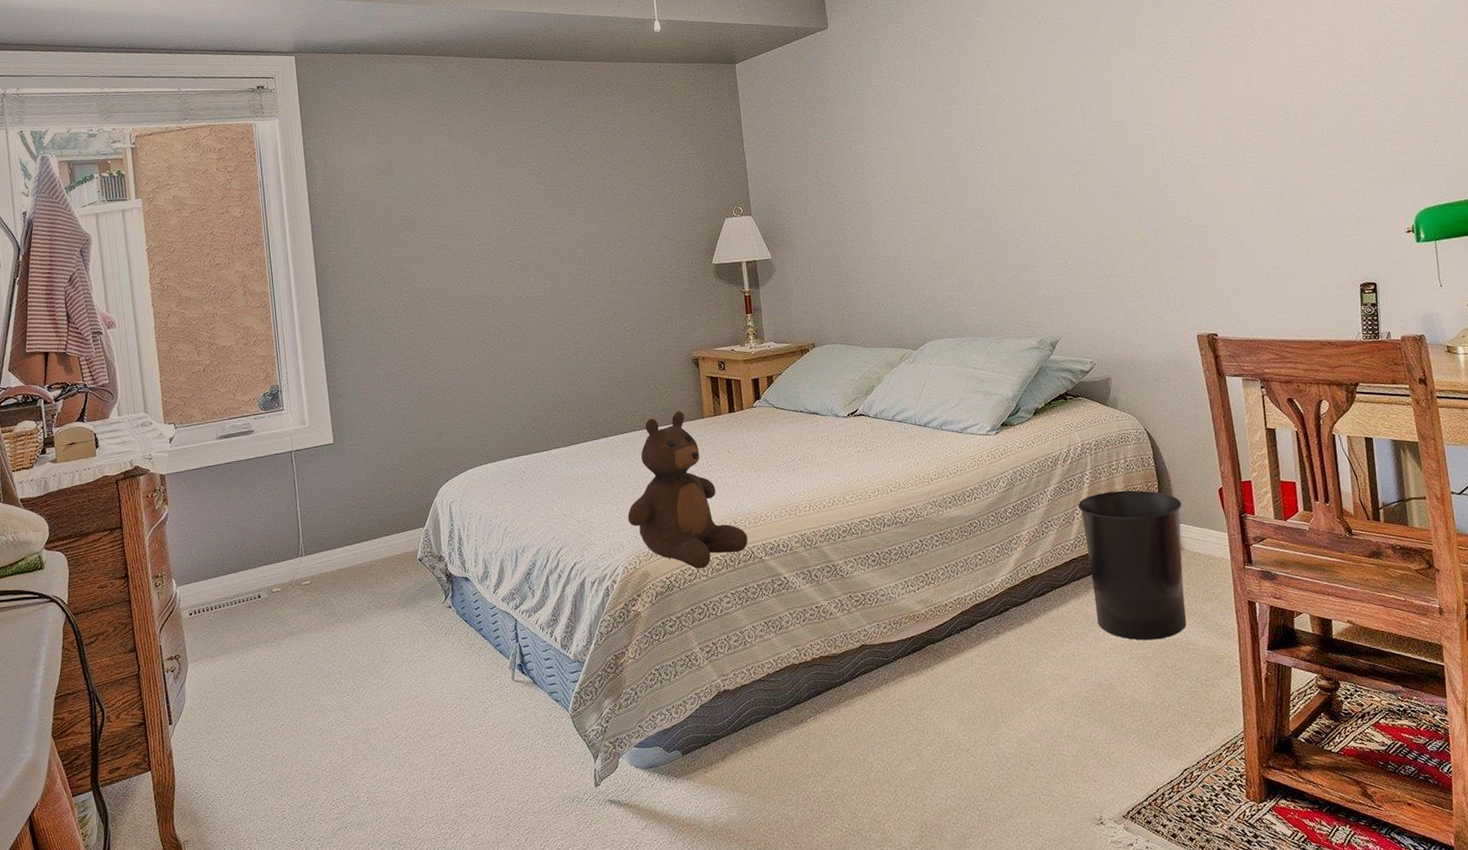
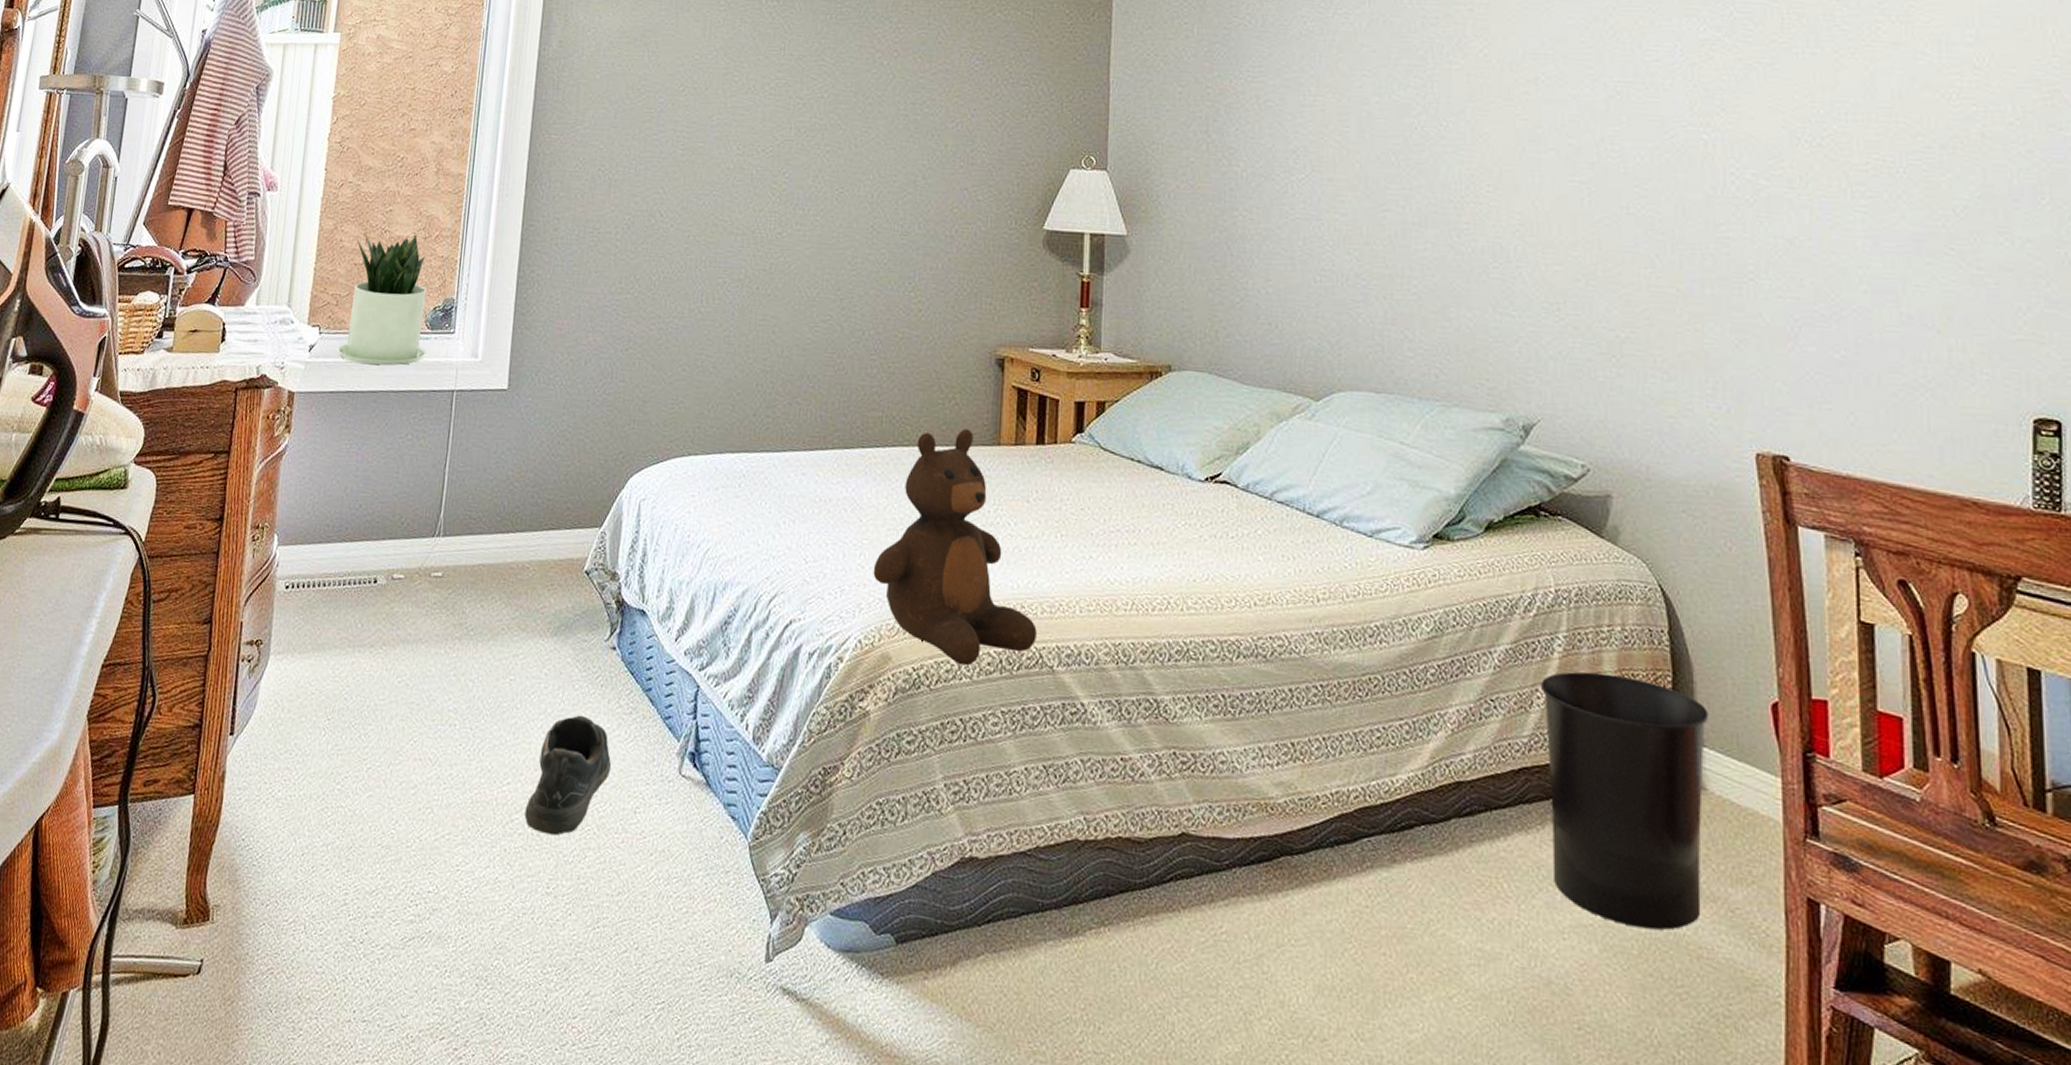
planter: none [190,342,265,445] -> present [337,232,427,366]
shoe: none [405,656,463,740] -> present [524,715,612,836]

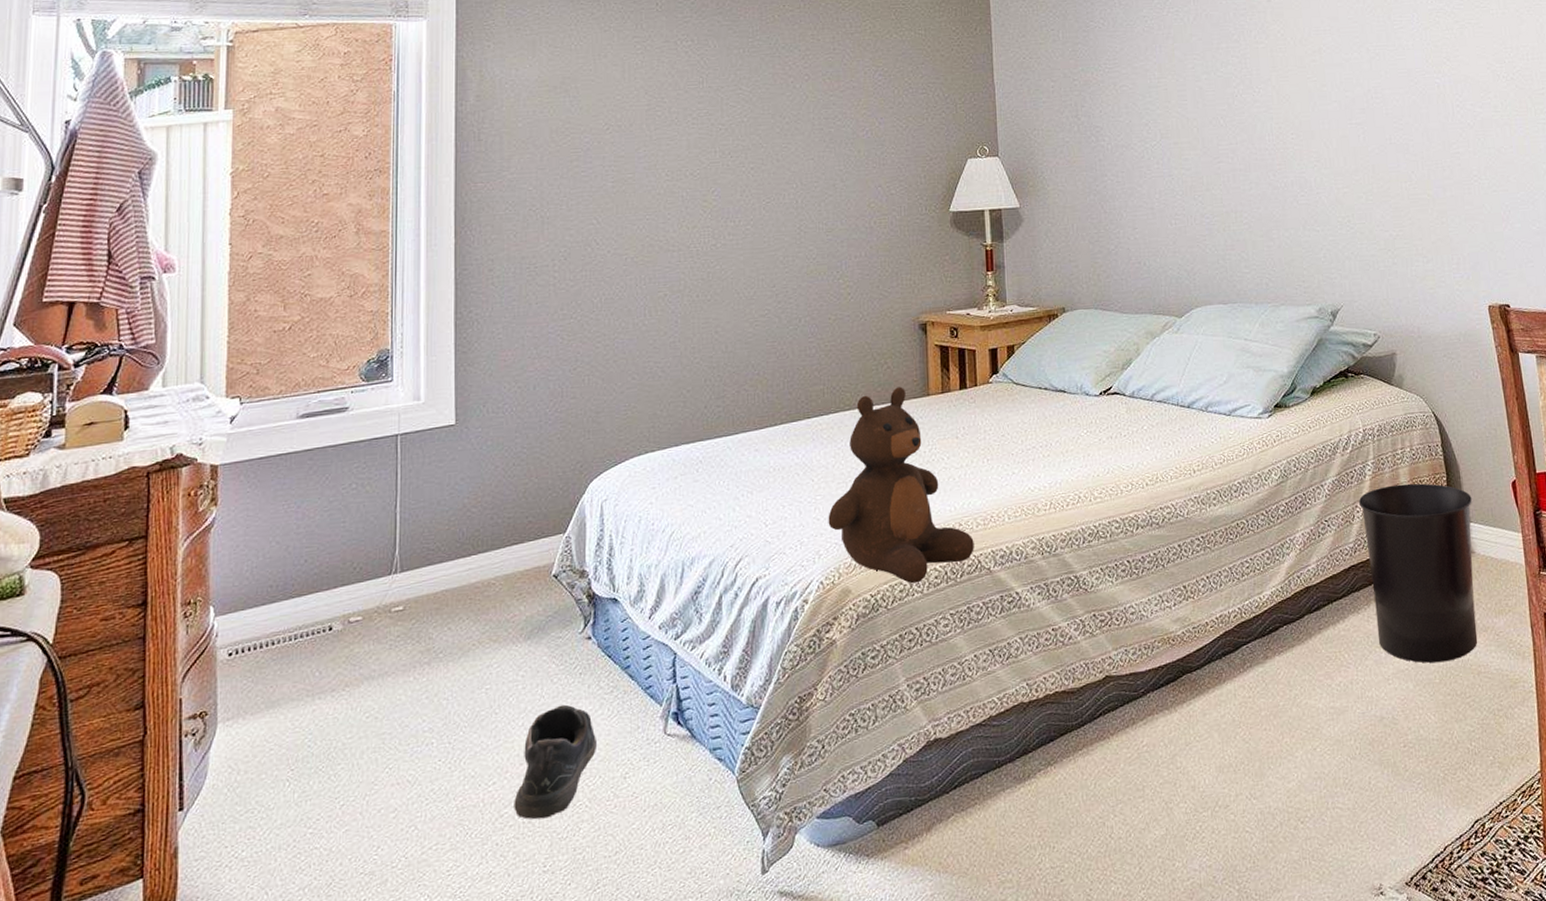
planter: present [337,232,427,366] -> none [263,294,364,426]

